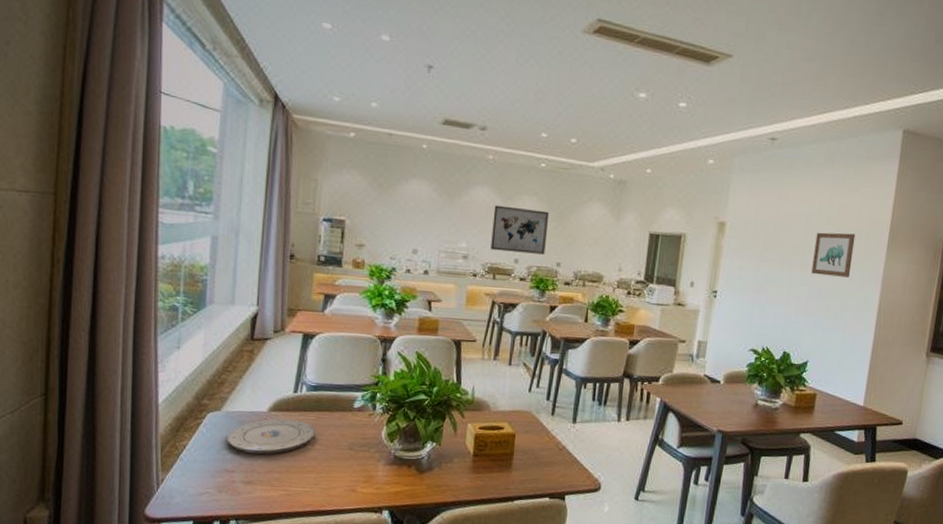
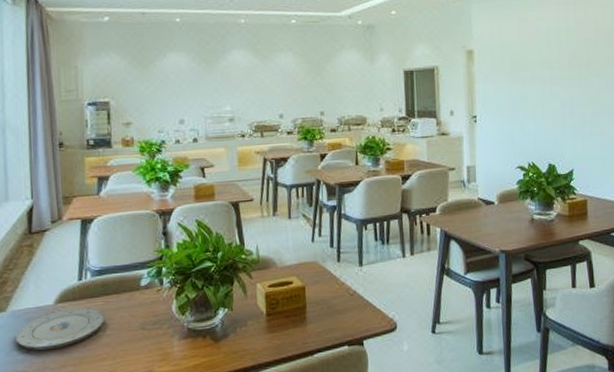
wall art: present [491,205,550,255] -> none [252,64,307,109]
wall art: present [811,232,856,278] -> none [559,43,597,87]

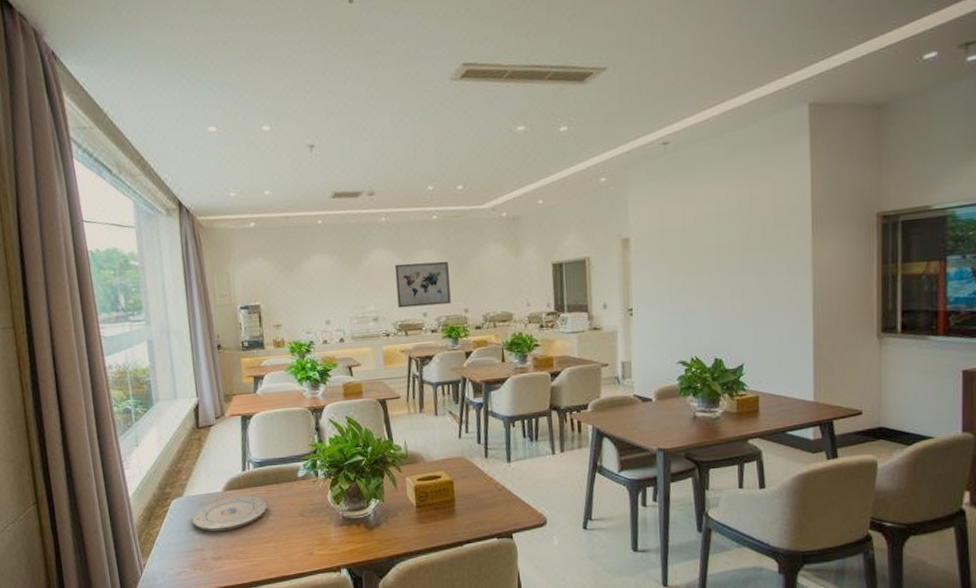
wall art: none [252,64,307,109] -> present [394,261,451,308]

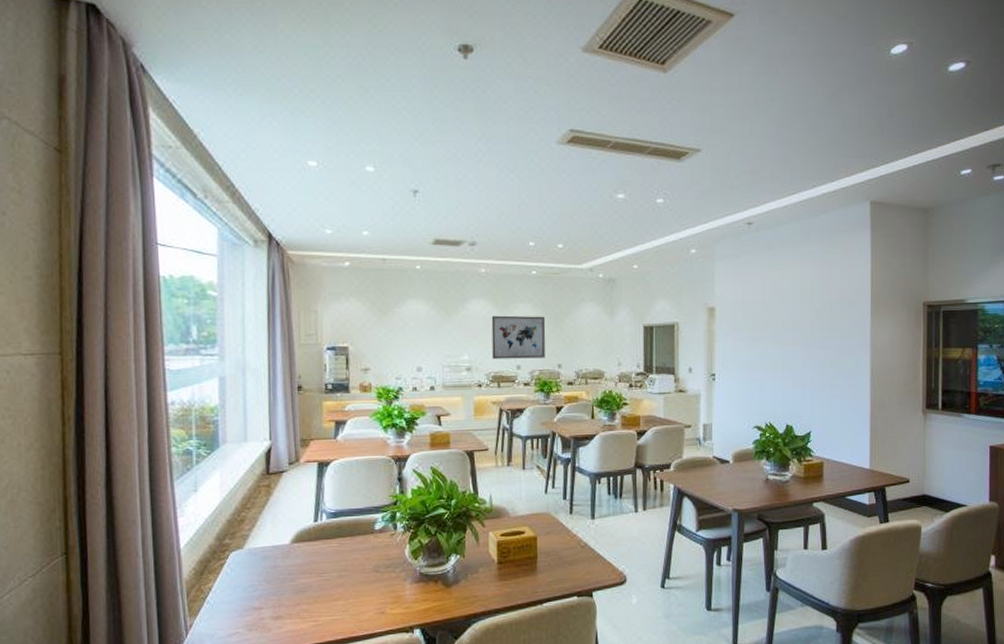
plate: present [192,495,268,532] -> none [252,549,339,588]

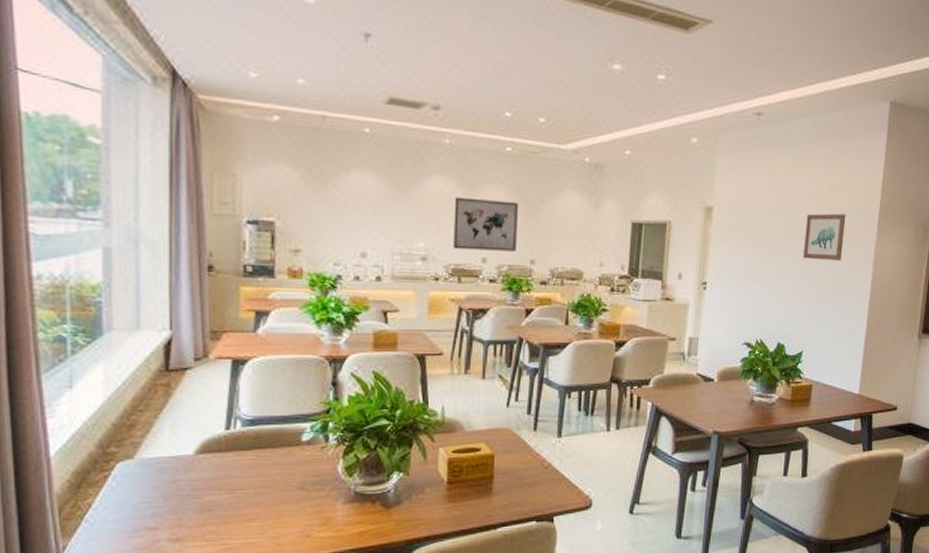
wall art: none [802,304,840,347] -> present [803,213,846,261]

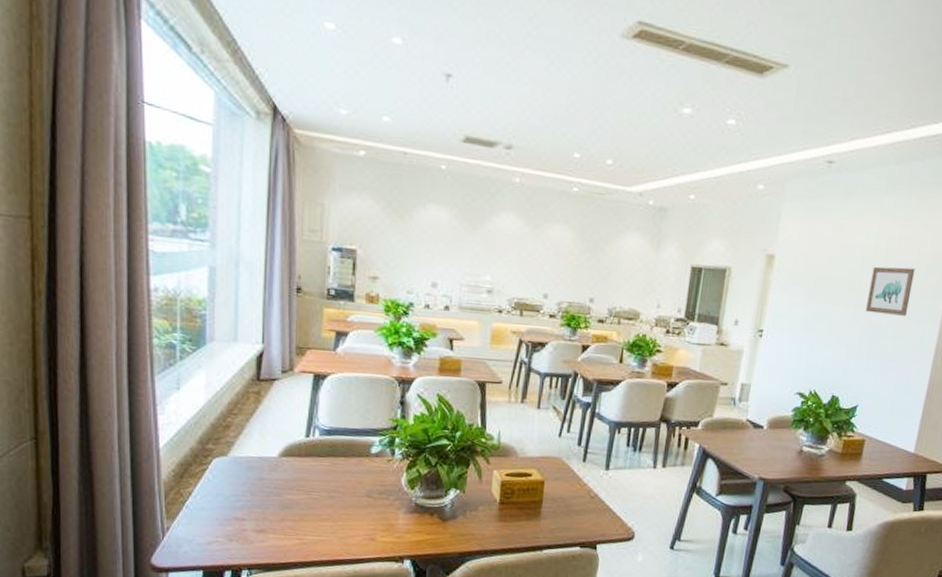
wall art: present [453,197,519,252] -> none [517,234,582,289]

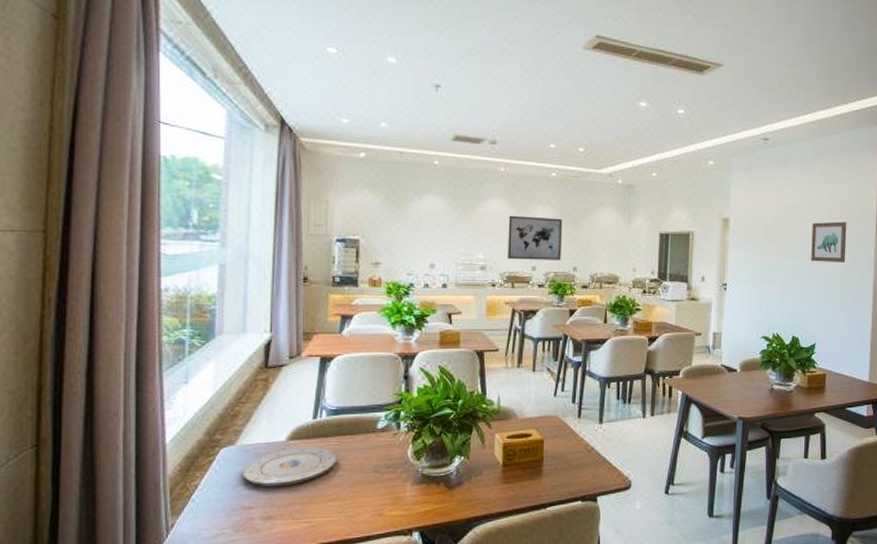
plate: none [236,464,330,502] -> present [243,447,337,487]
wall art: none [517,234,582,289] -> present [508,215,563,260]

